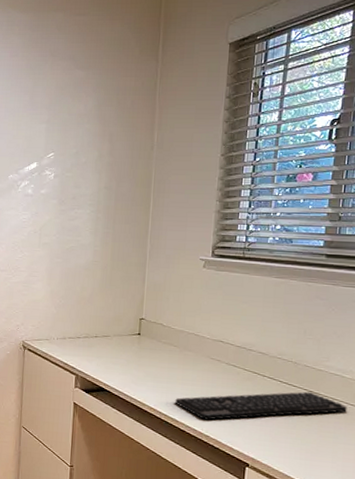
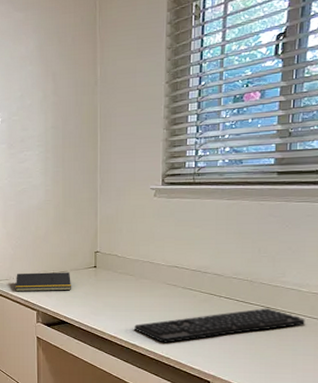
notepad: none [55,334,114,357] -> present [15,272,72,292]

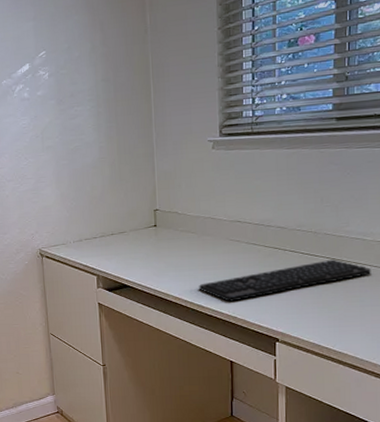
notepad: present [15,272,72,292] -> none [72,233,133,257]

